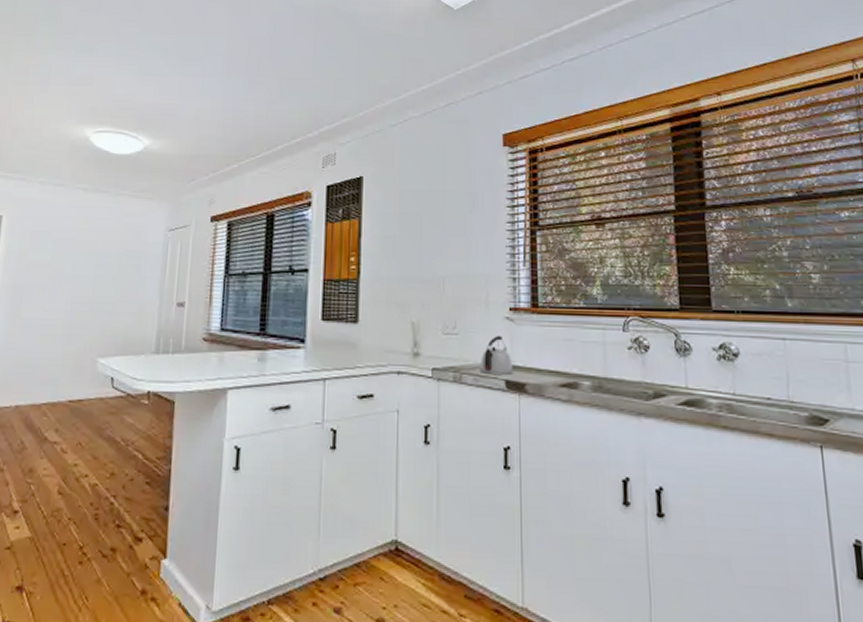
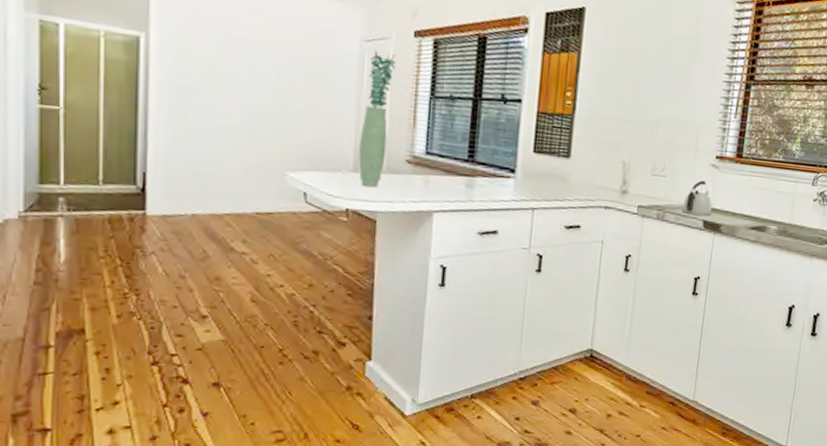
vase: none [160,238,195,368] -> present [358,50,396,188]

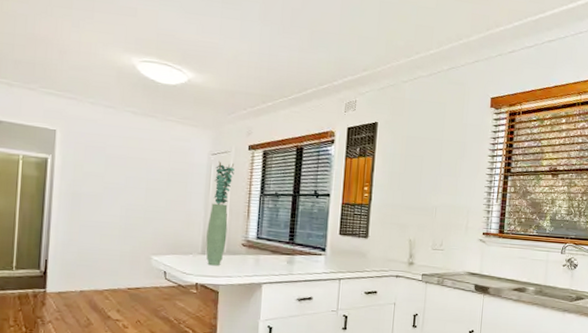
kettle: present [681,180,713,217] -> none [457,252,482,281]

